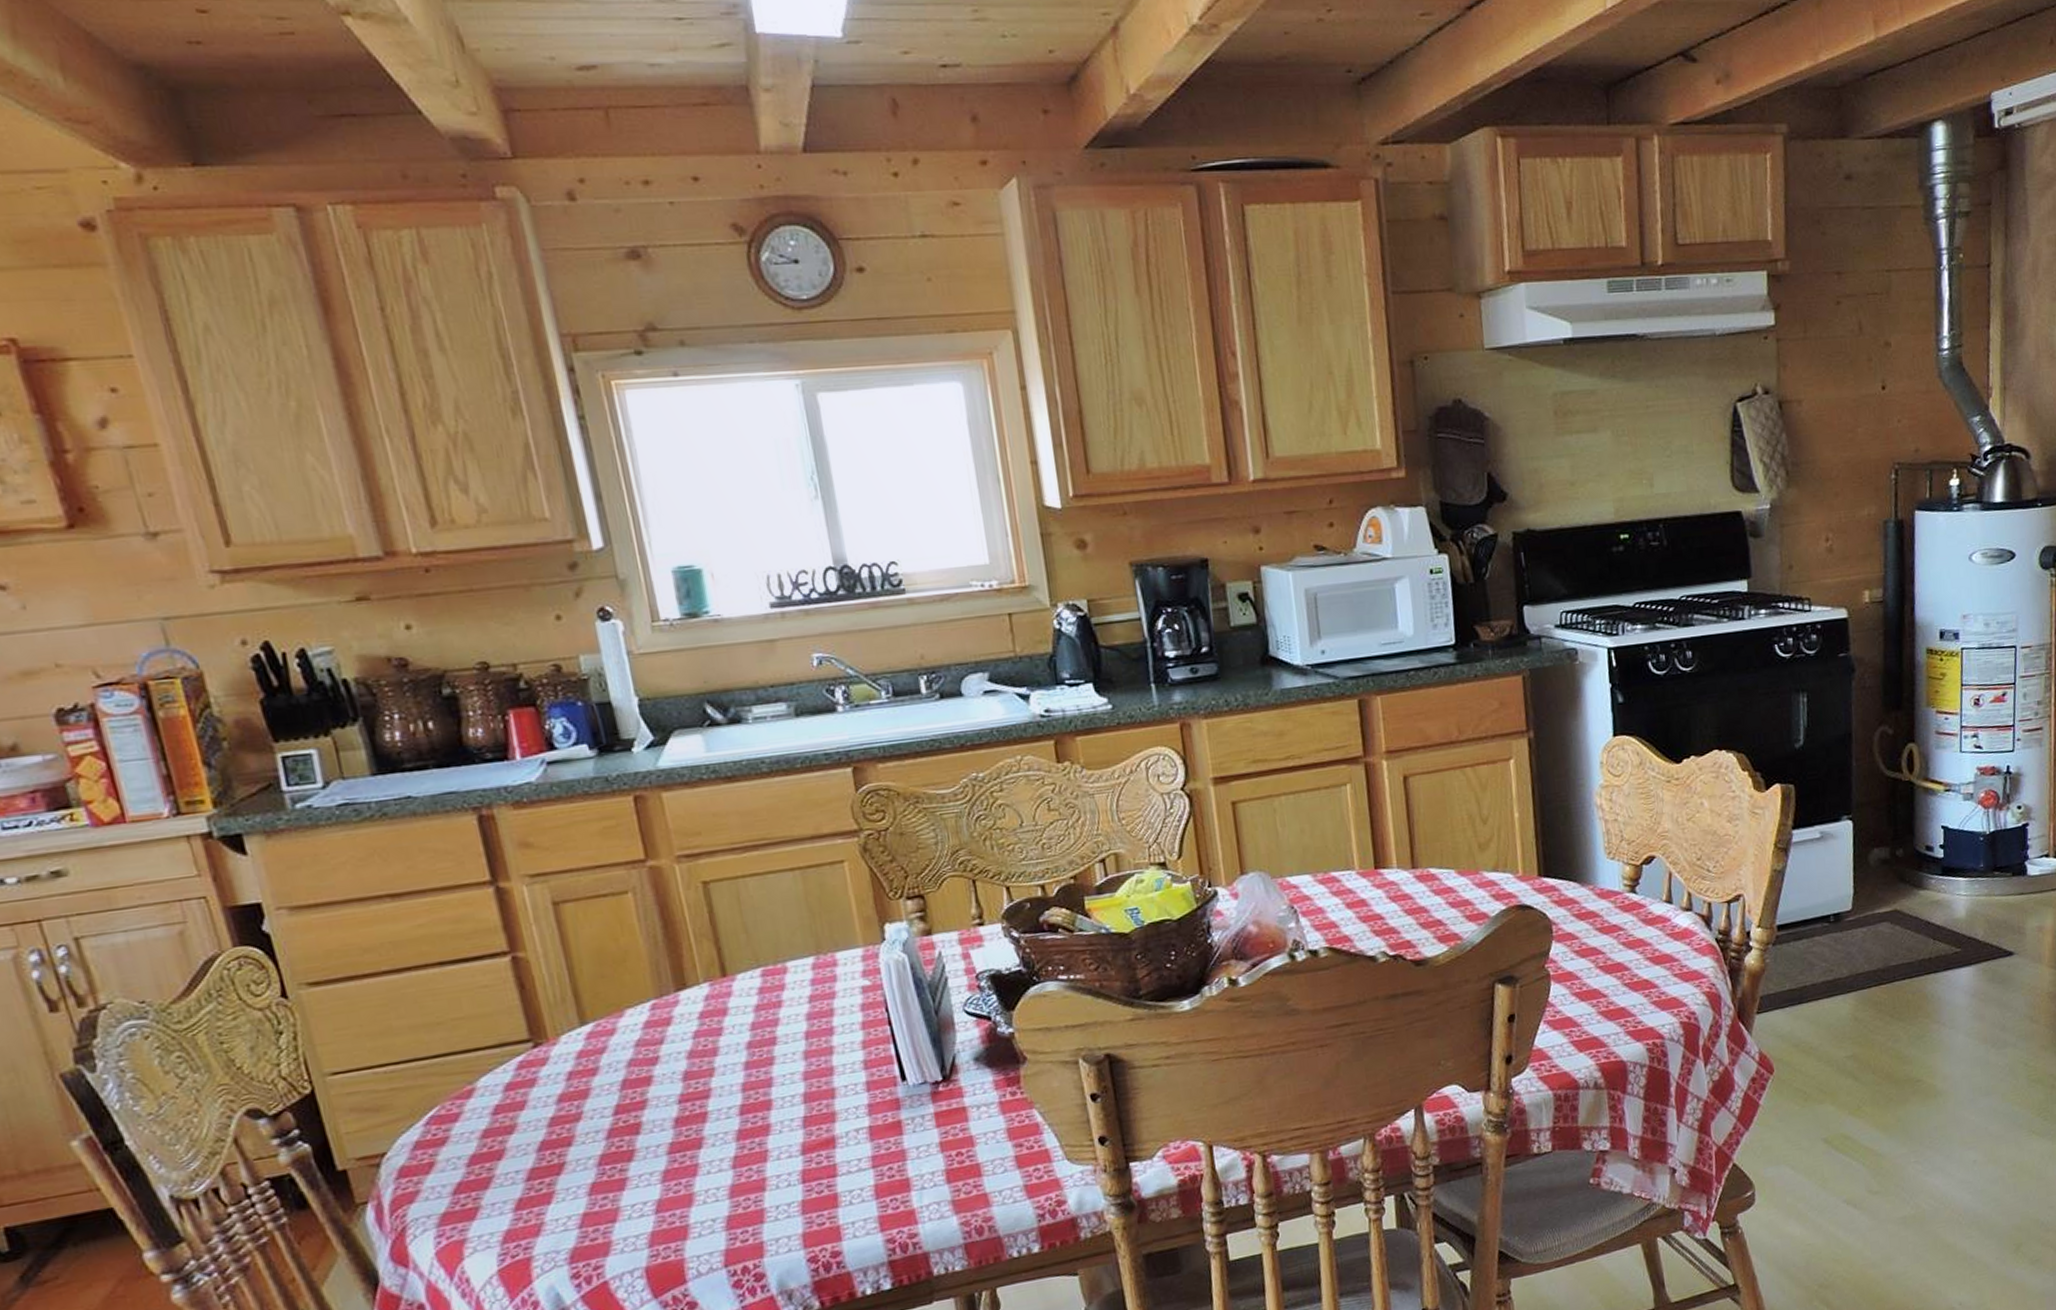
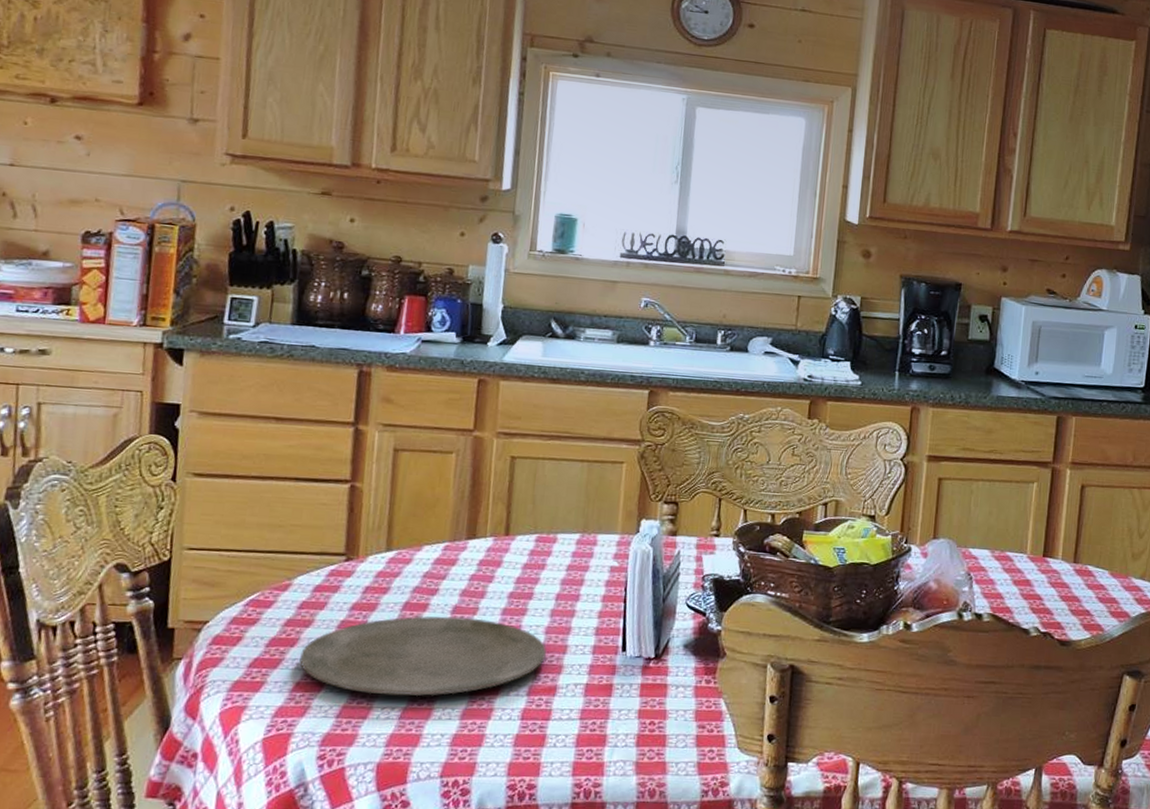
plate: none [512,1078,812,1195] -> present [299,616,546,696]

